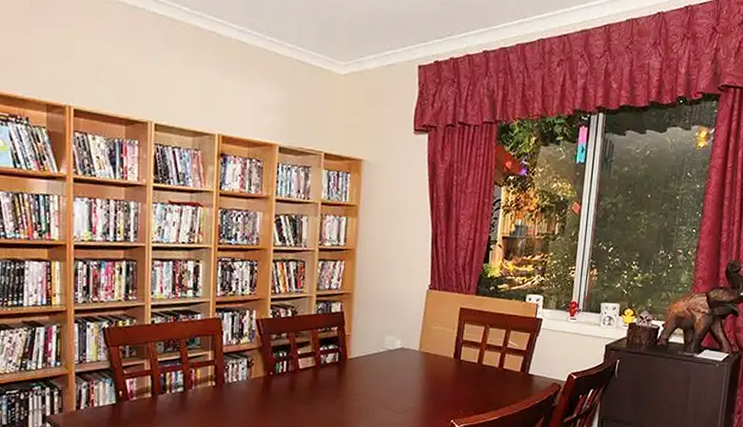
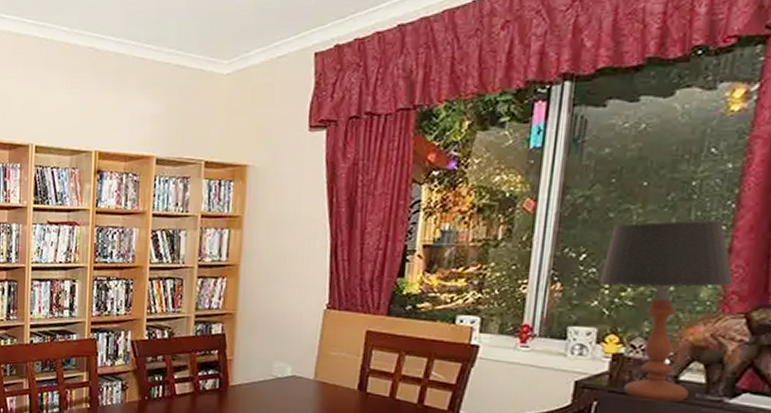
table lamp: none [620,225,700,358] -> present [598,219,735,403]

